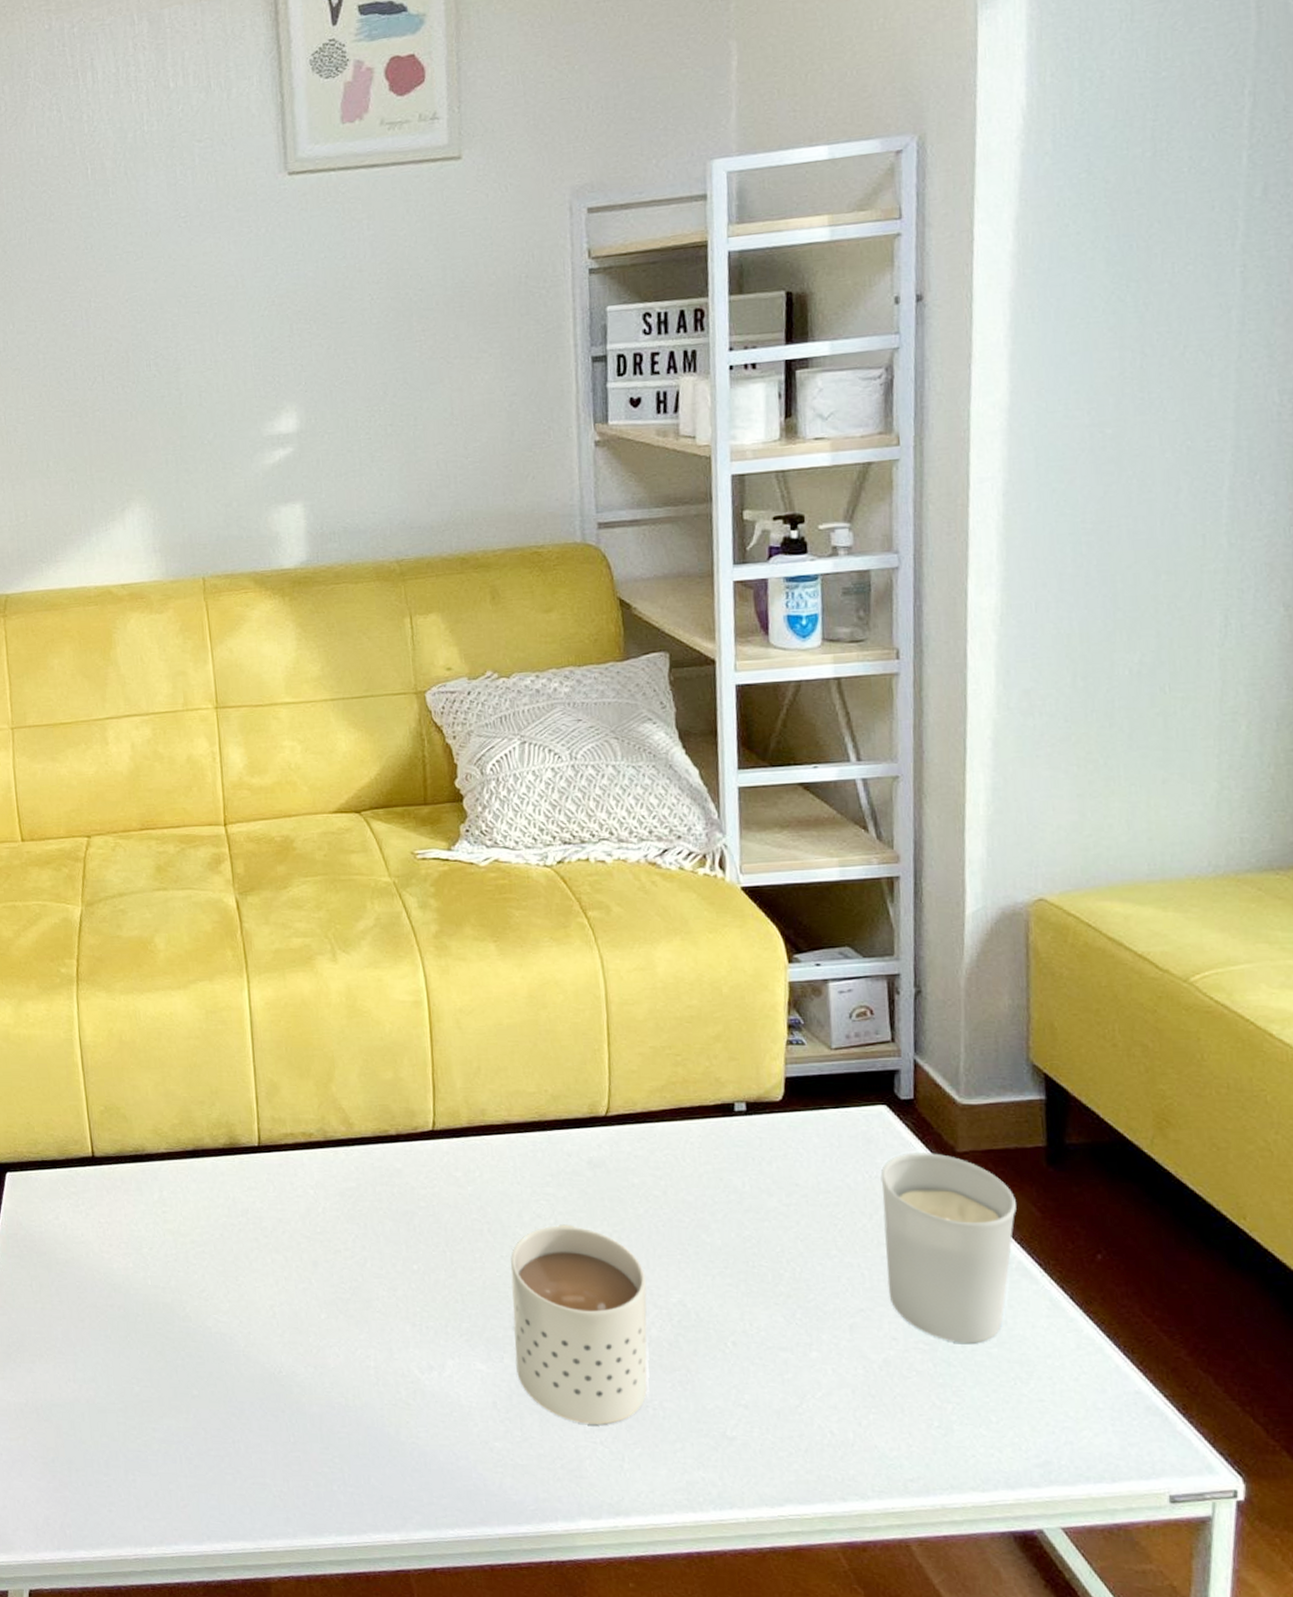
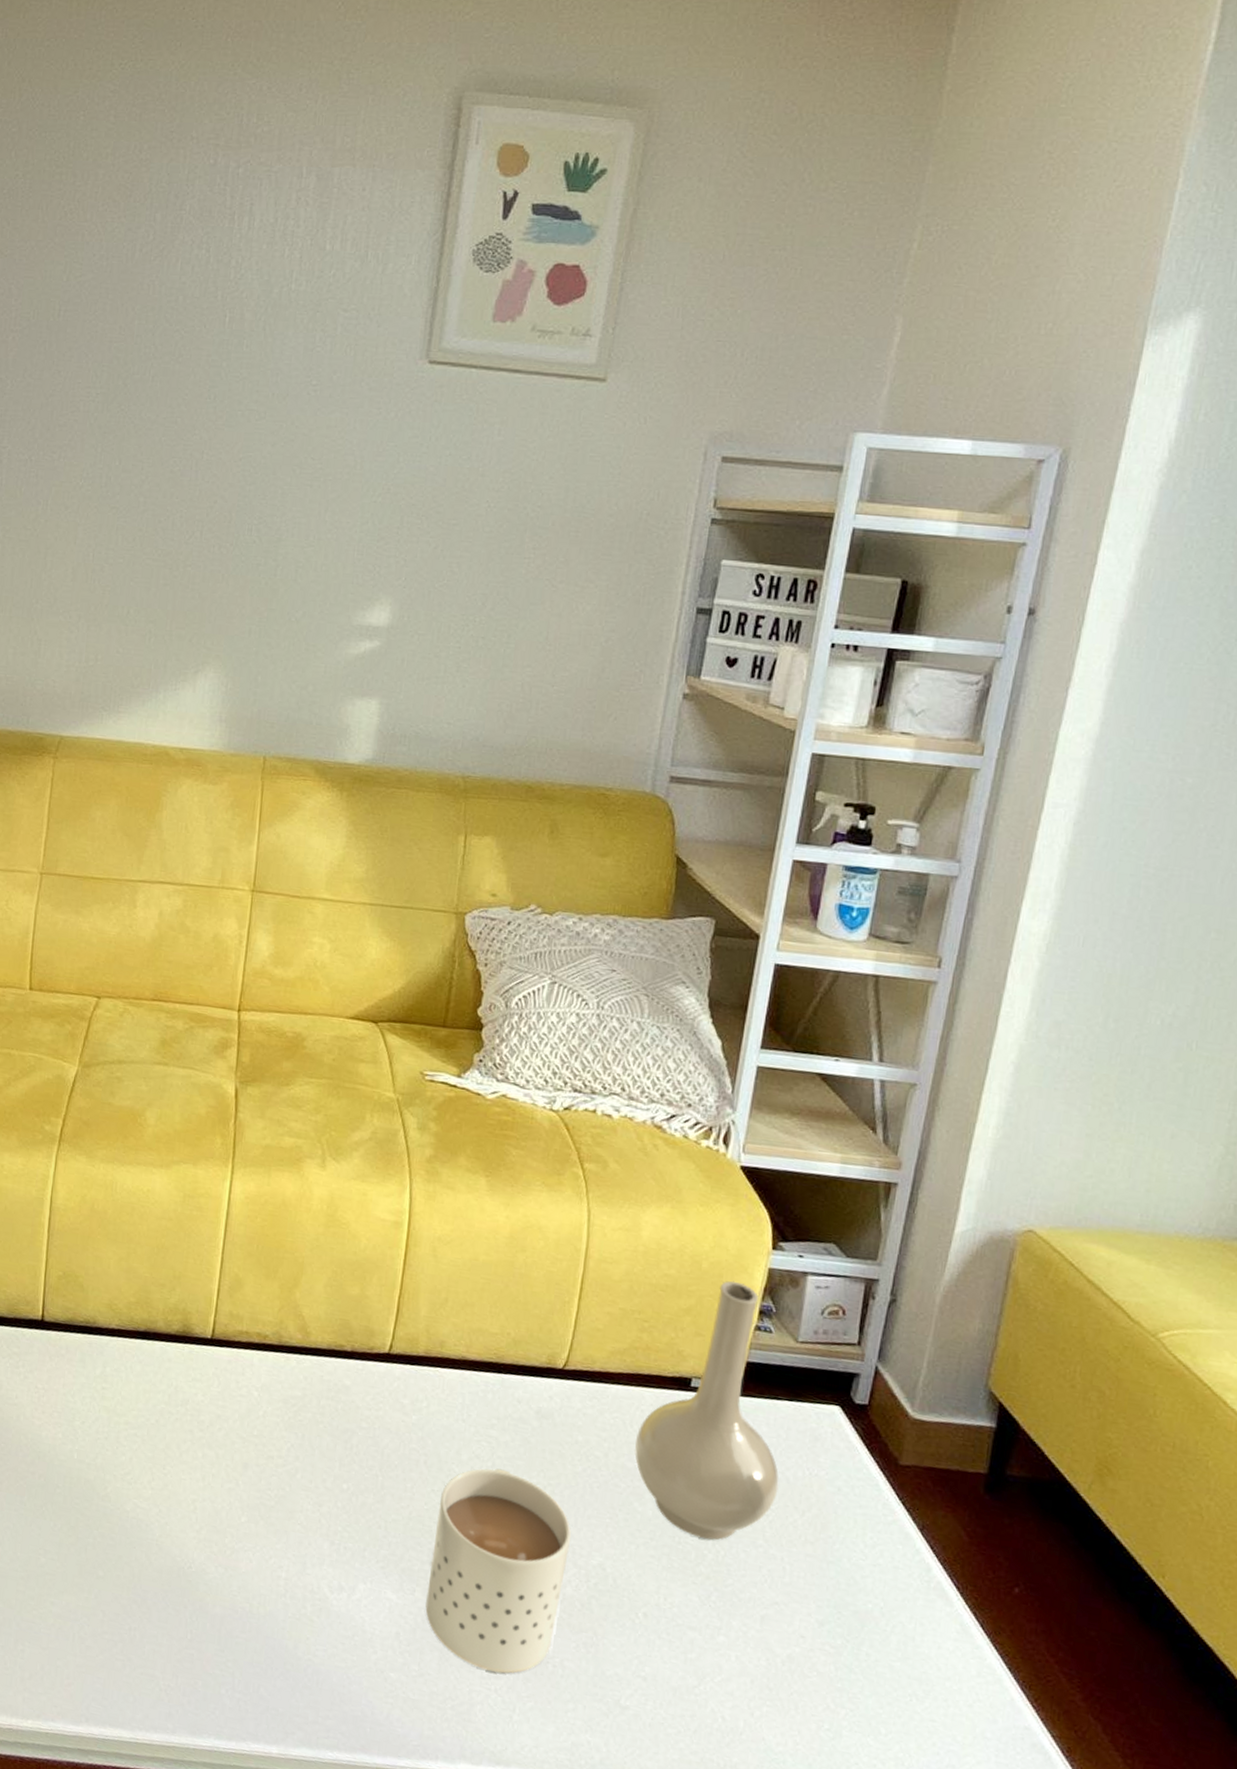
vase: none [691,1000,842,1258] -> present [635,1281,779,1540]
candle holder: present [880,1153,1017,1344] -> none [805,1457,947,1655]

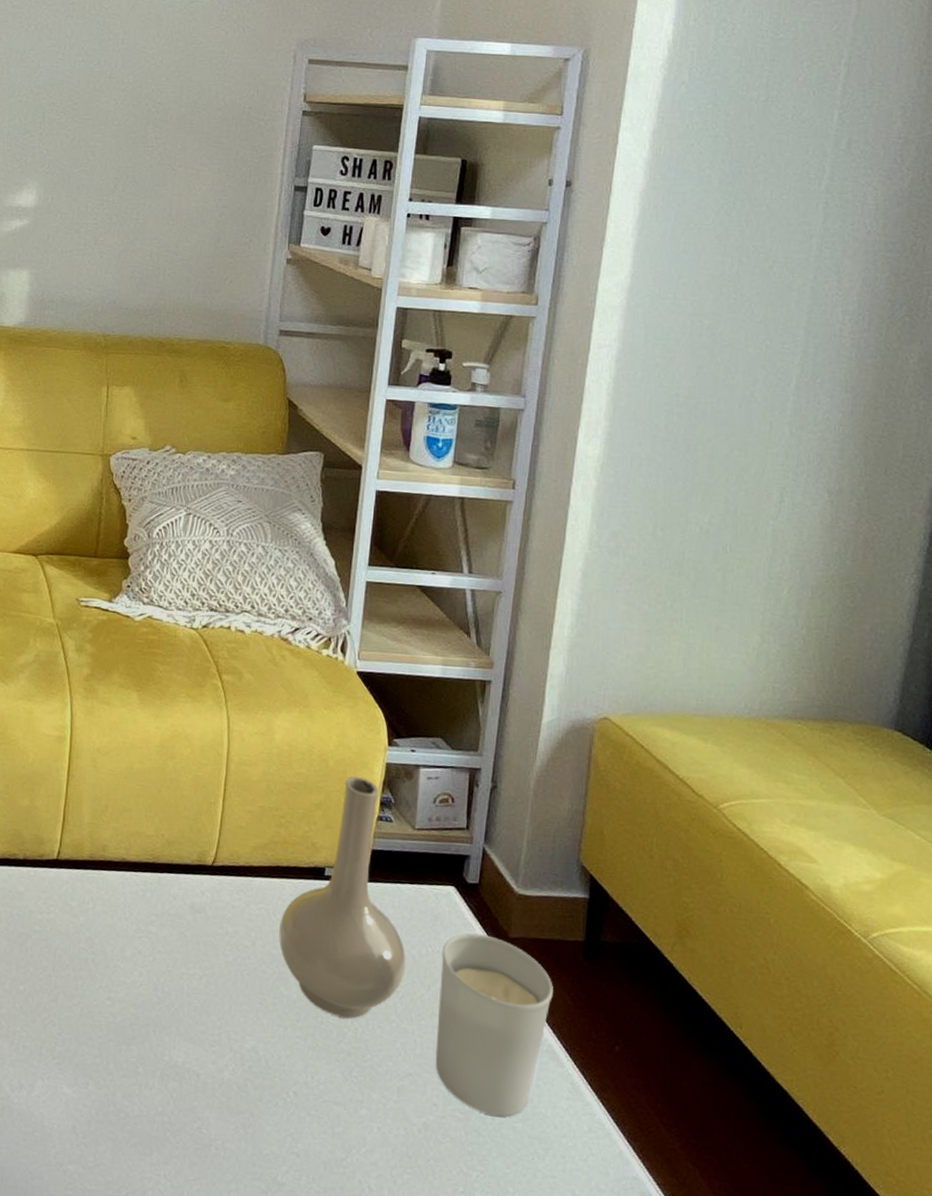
mug: present [425,1468,571,1674] -> none [98,962,226,1159]
candle holder: none [805,1457,947,1655] -> present [435,933,553,1117]

